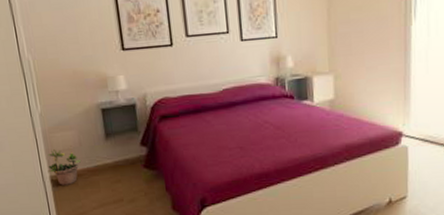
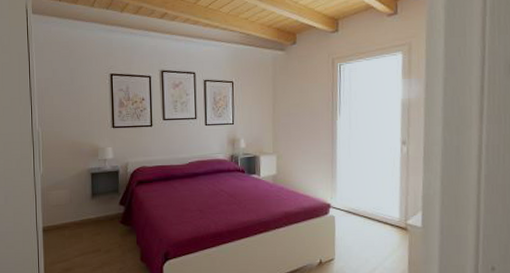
potted plant: present [47,146,82,186] -> none [41,202,70,235]

